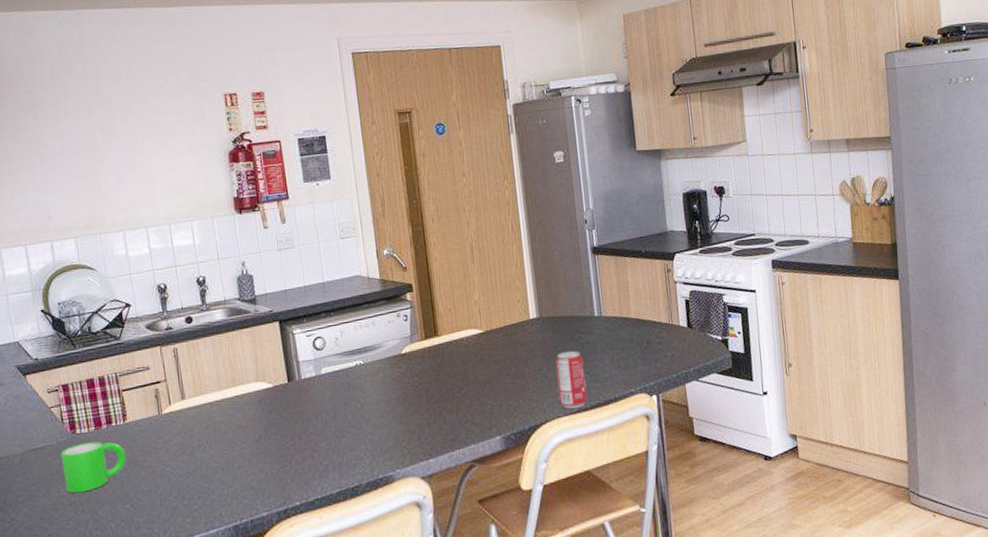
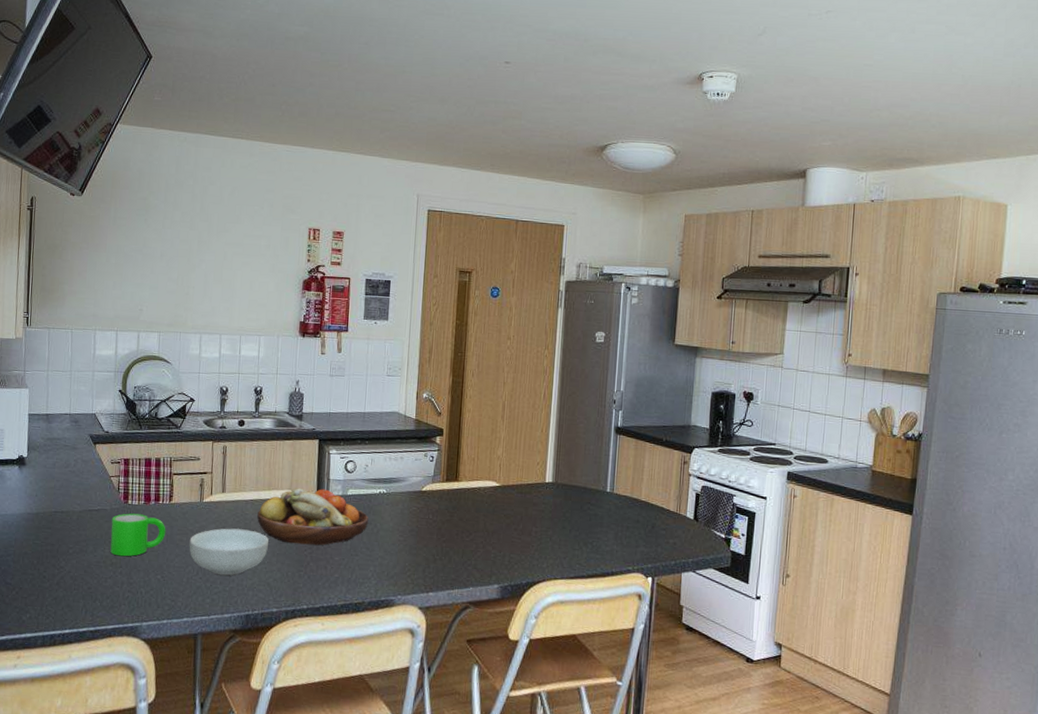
cereal bowl: none [154,434,245,490] -> present [189,528,269,576]
fruit bowl: none [226,373,350,439] -> present [257,488,369,546]
beverage can: present [555,350,588,409] -> none [559,519,589,575]

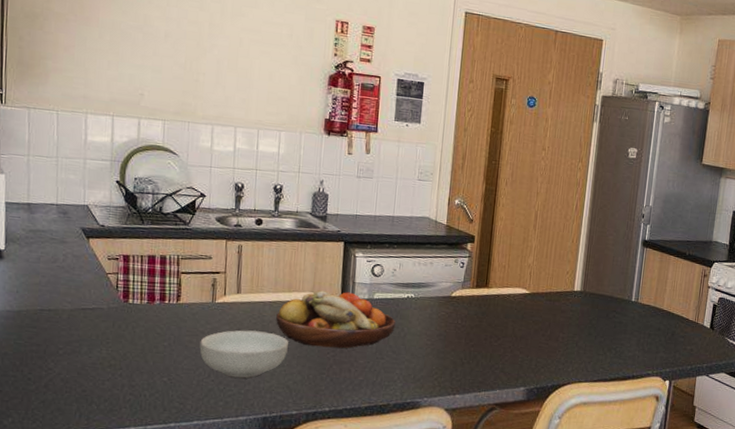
mug: present [110,513,166,557] -> none [108,313,173,358]

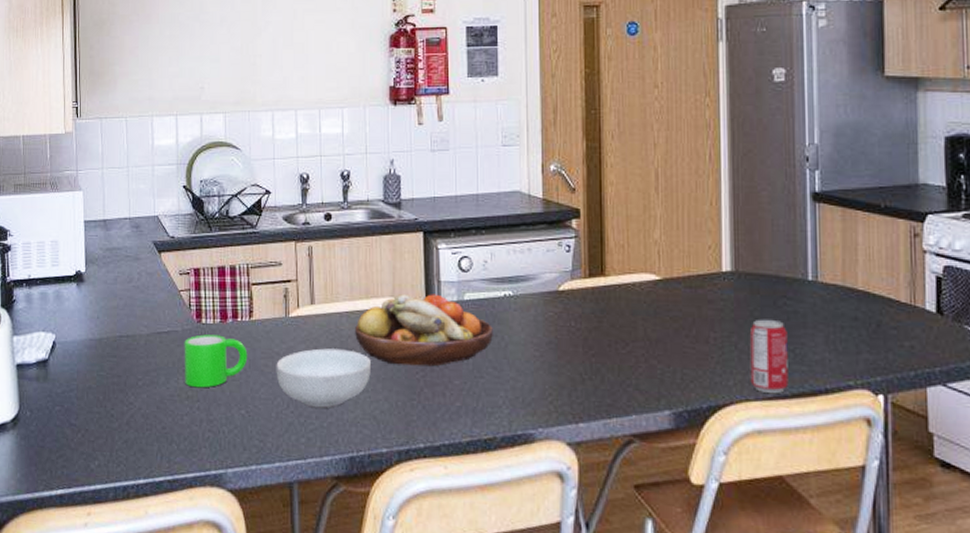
mug: none [108,313,173,358] -> present [184,334,248,388]
beverage can: none [583,326,613,378] -> present [749,319,789,394]

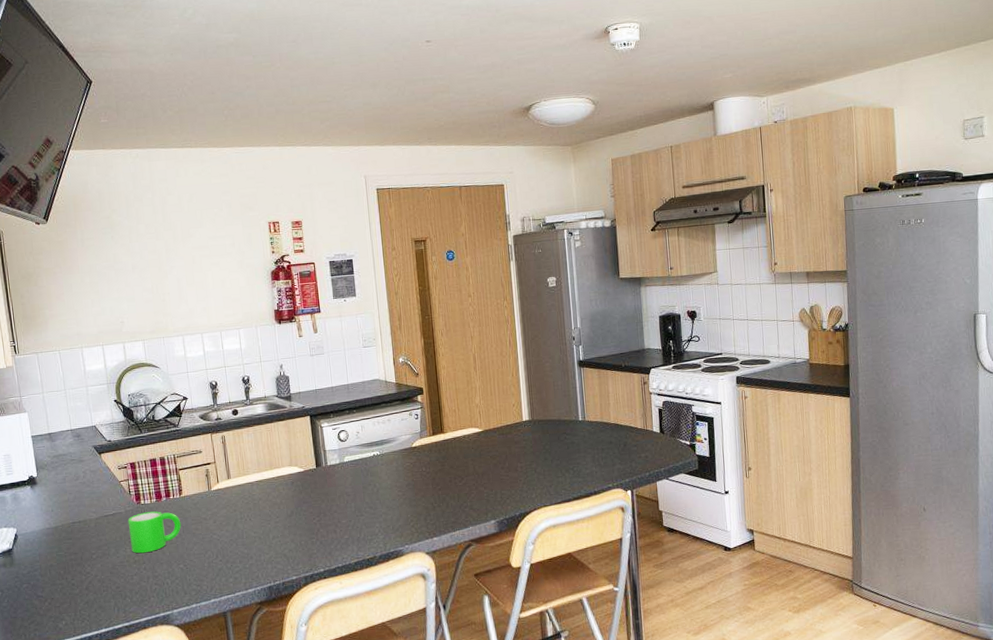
cereal bowl: present [276,348,371,408] -> none [204,509,279,555]
fruit bowl: present [355,294,493,367] -> none [264,460,368,515]
beverage can: present [749,319,789,394] -> none [543,449,571,500]

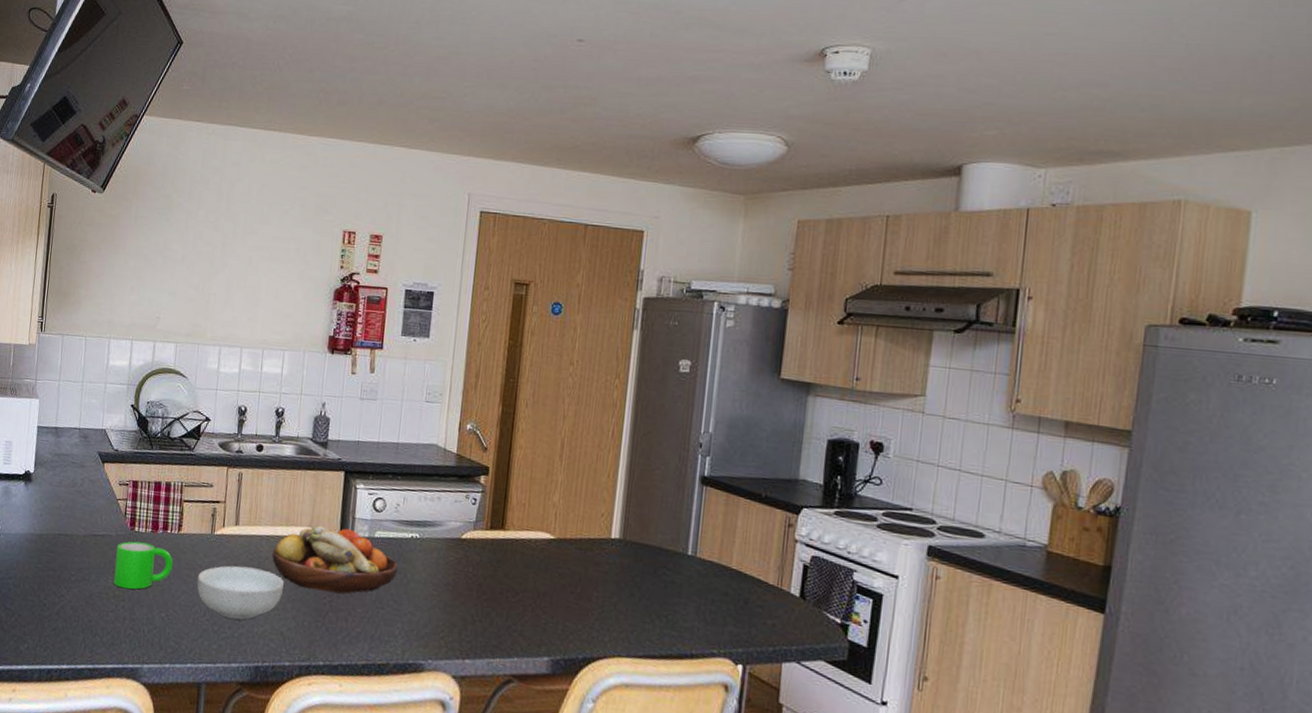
cereal bowl: none [204,509,279,555] -> present [197,565,284,620]
fruit bowl: none [264,460,368,515] -> present [272,525,398,594]

